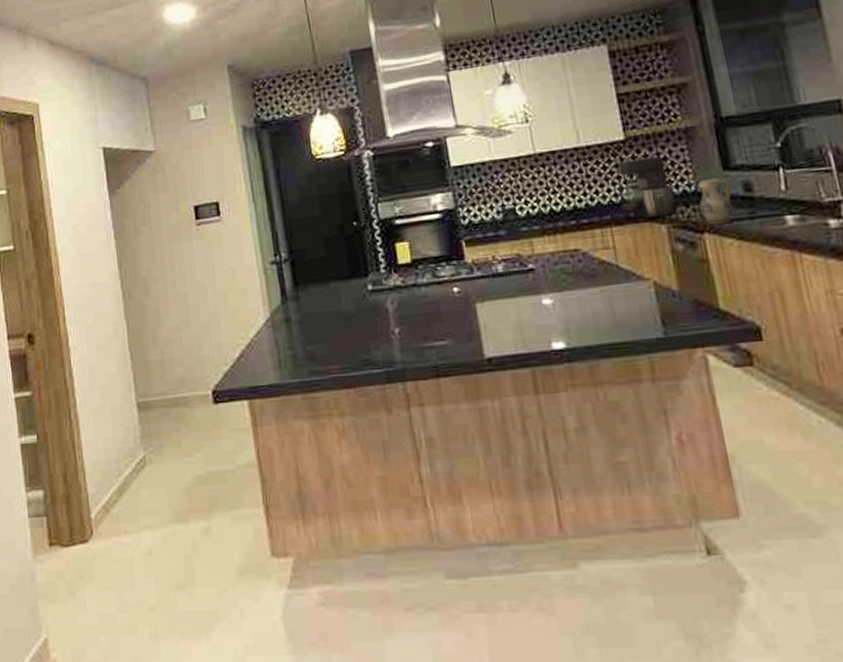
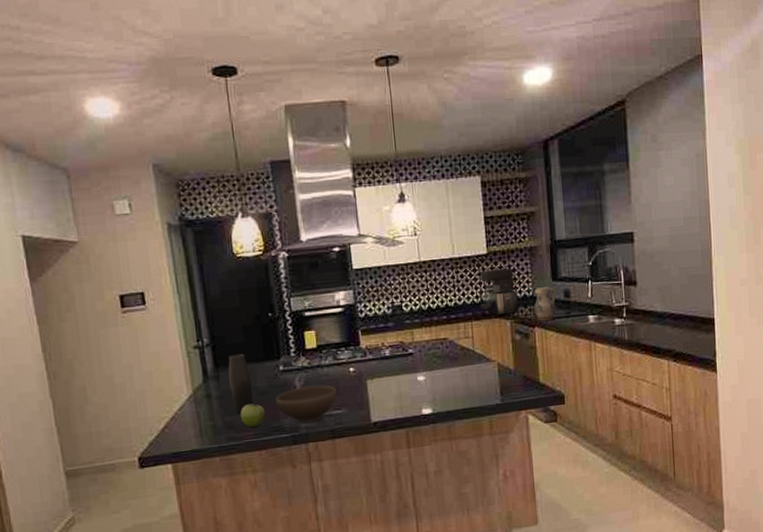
vase: none [309,270,338,343] -> present [228,353,253,414]
fruit: none [323,330,354,360] -> present [240,403,266,428]
bowl: none [363,308,438,357] -> present [275,385,336,424]

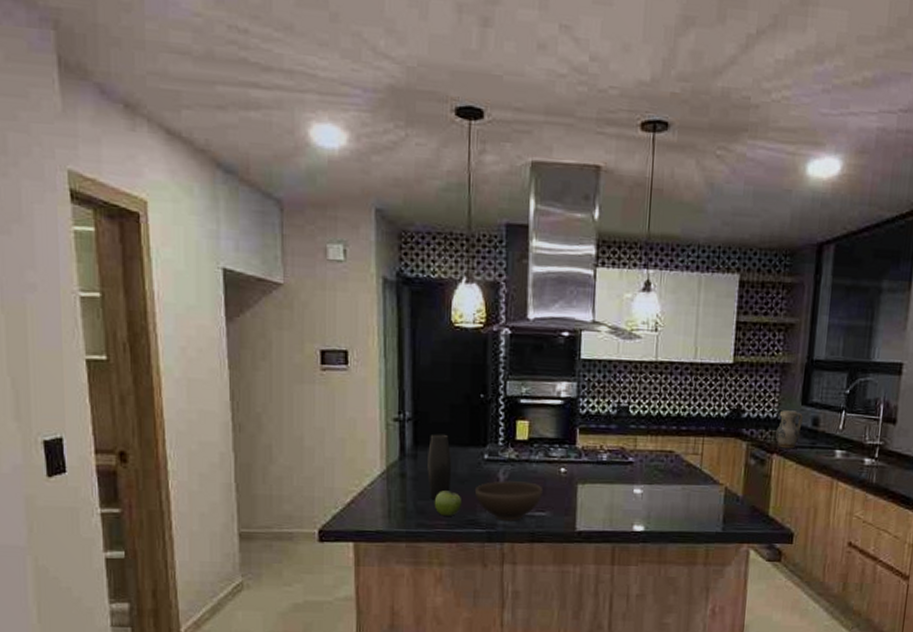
coffee maker: present [478,268,515,311] -> none [716,381,759,428]
toaster: present [489,290,519,316] -> none [727,407,761,435]

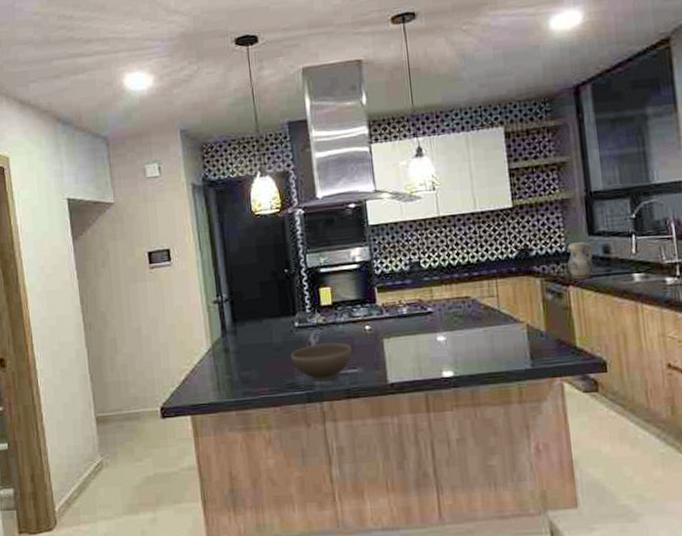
vase: present [427,434,452,500] -> none [245,309,269,369]
fruit: present [434,490,462,517] -> none [256,359,281,384]

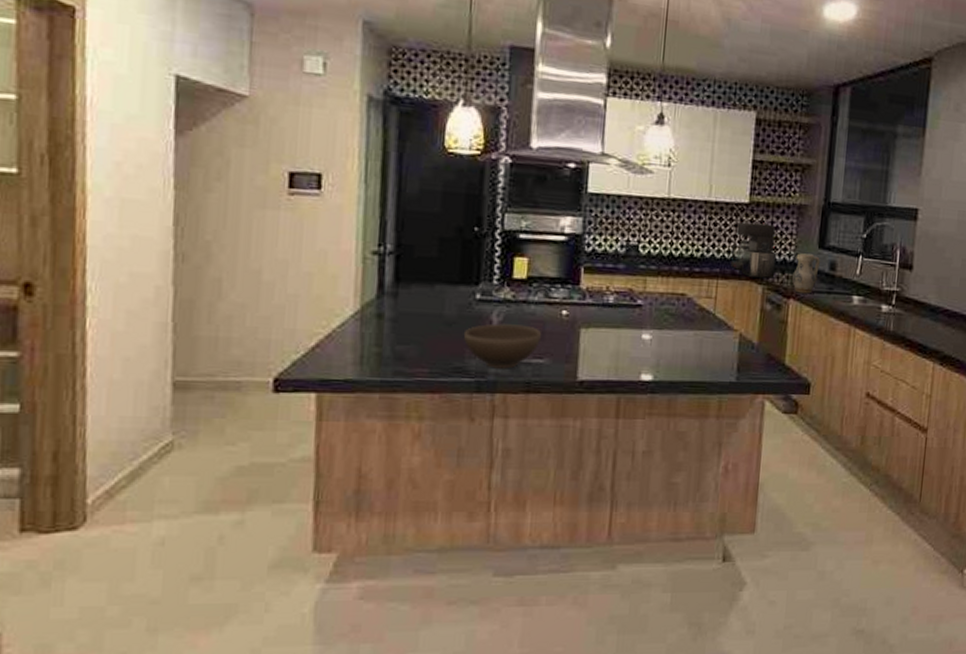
coffee maker: none [503,222,545,268] -> present [731,221,775,270]
toaster: none [515,245,550,273] -> present [742,248,777,278]

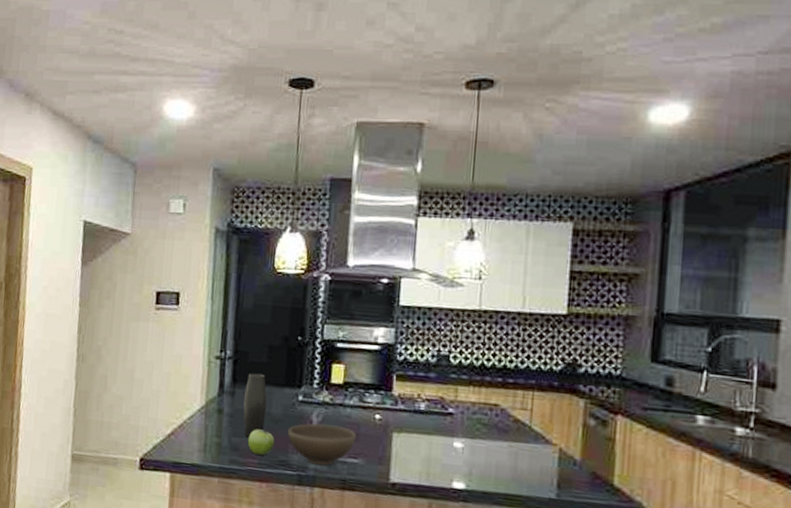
vase: none [409,270,439,345] -> present [243,373,268,438]
fruit: none [415,334,449,364] -> present [247,429,275,456]
coffee maker: present [731,221,775,270] -> none [547,333,598,383]
toaster: present [742,248,777,278] -> none [560,360,601,393]
ceramic pitcher: present [792,253,820,294] -> none [620,367,653,411]

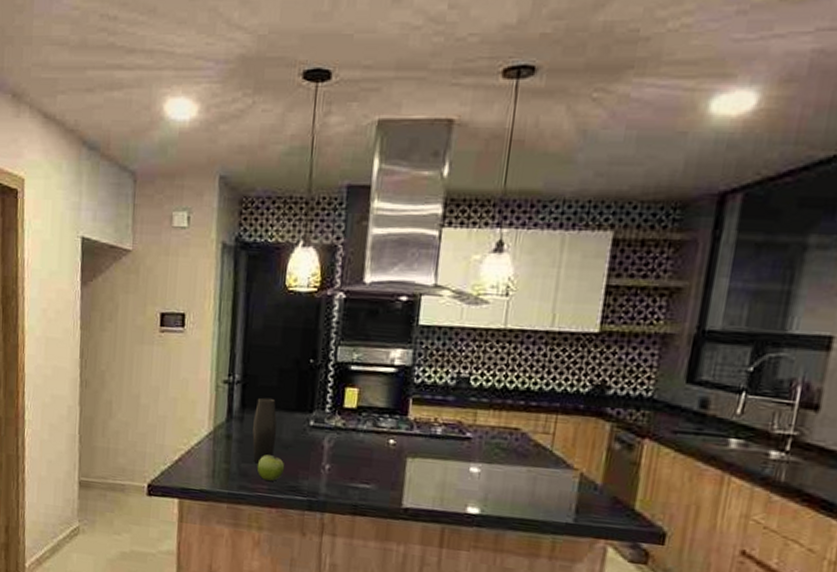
bowl: present [287,423,356,466] -> none [298,449,369,492]

